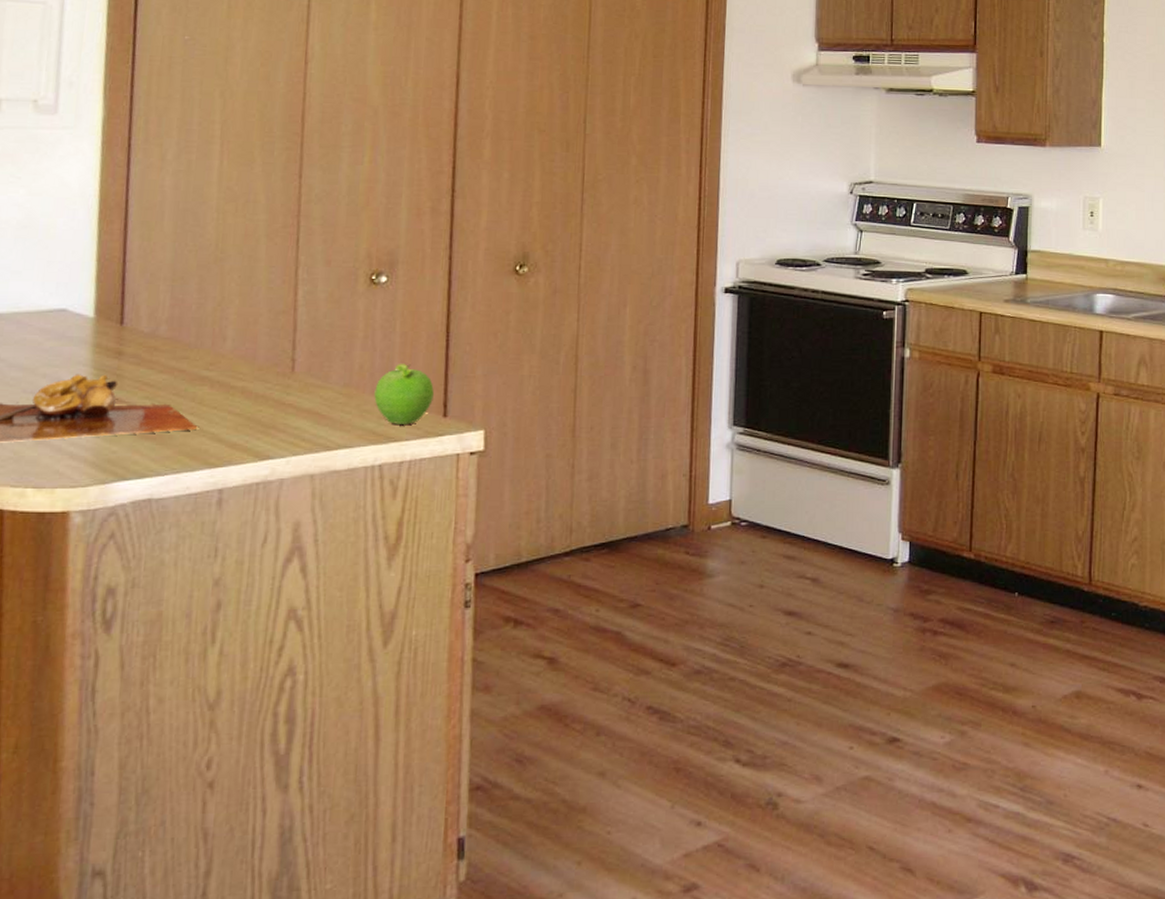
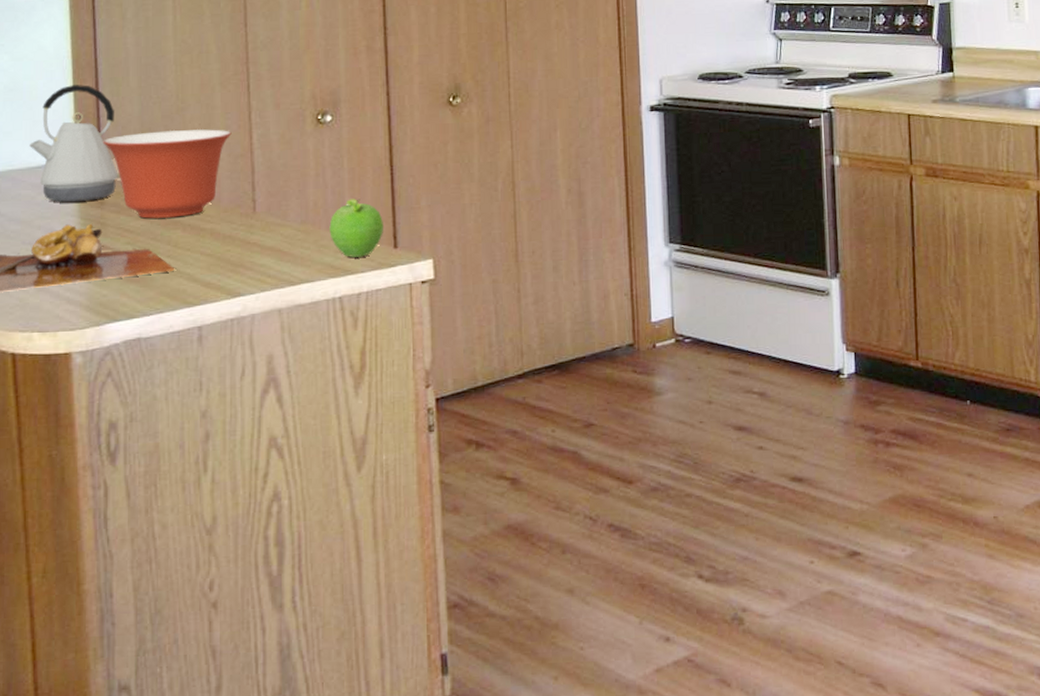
kettle: none [41,225,145,351] -> present [29,84,121,203]
mixing bowl: none [127,281,275,373] -> present [103,129,232,219]

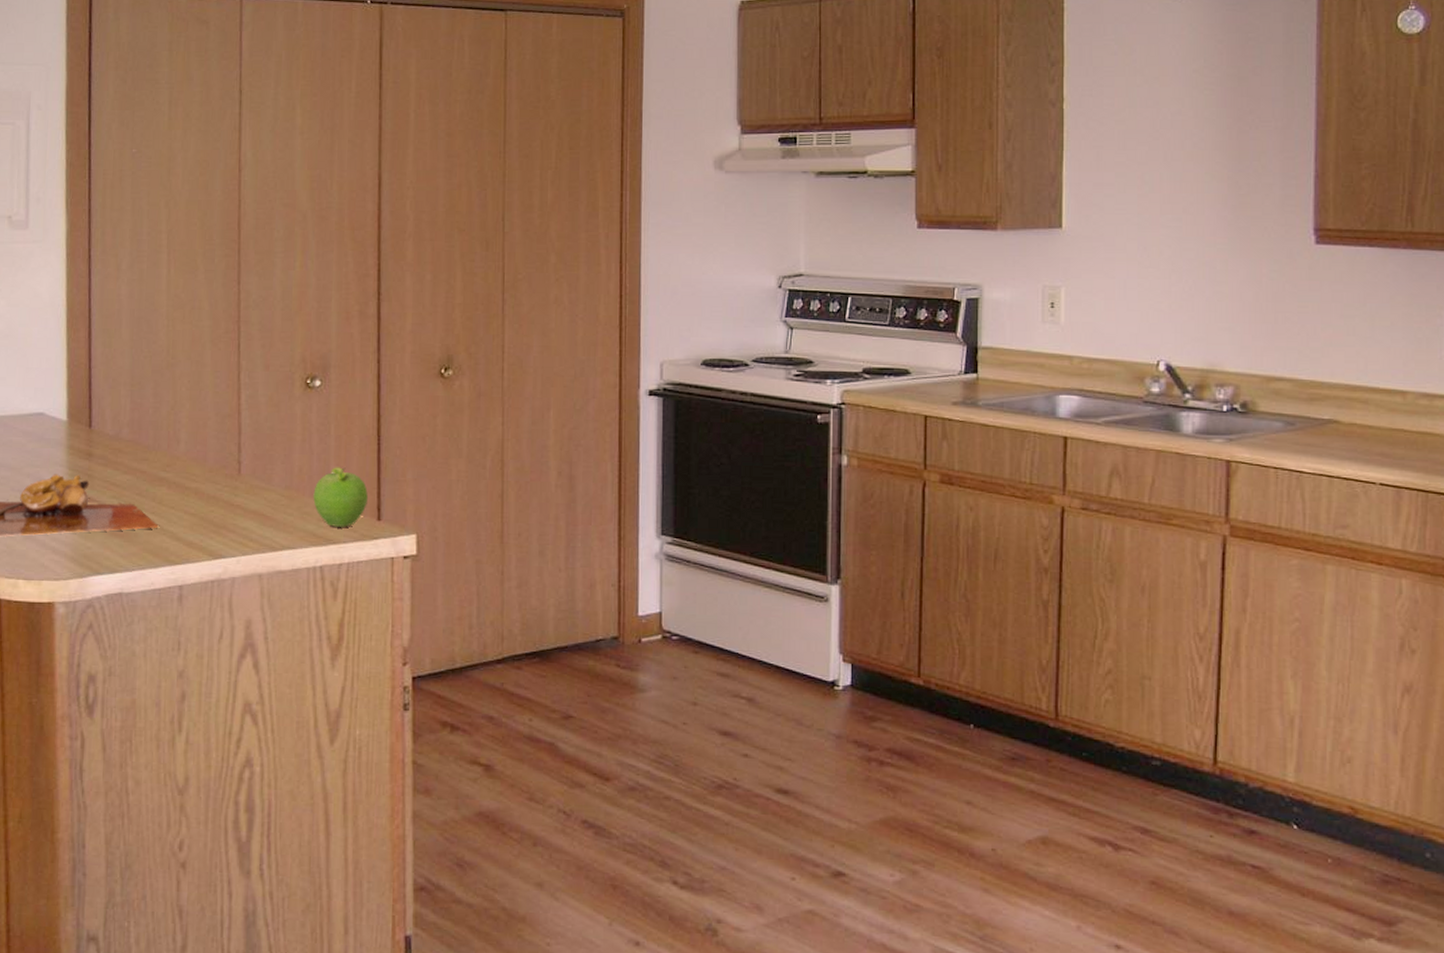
kettle: present [29,84,121,203] -> none [22,333,110,452]
mixing bowl: present [103,129,232,219] -> none [93,386,220,474]

